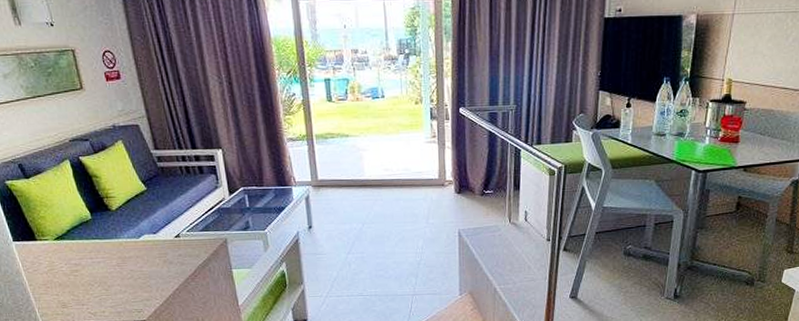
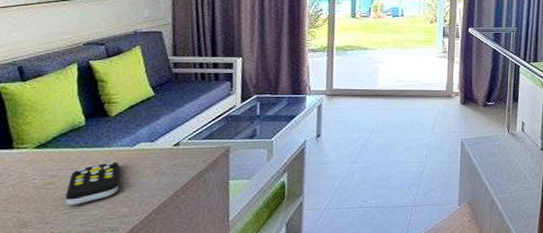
remote control: none [91,252,135,290] -> present [64,161,120,206]

